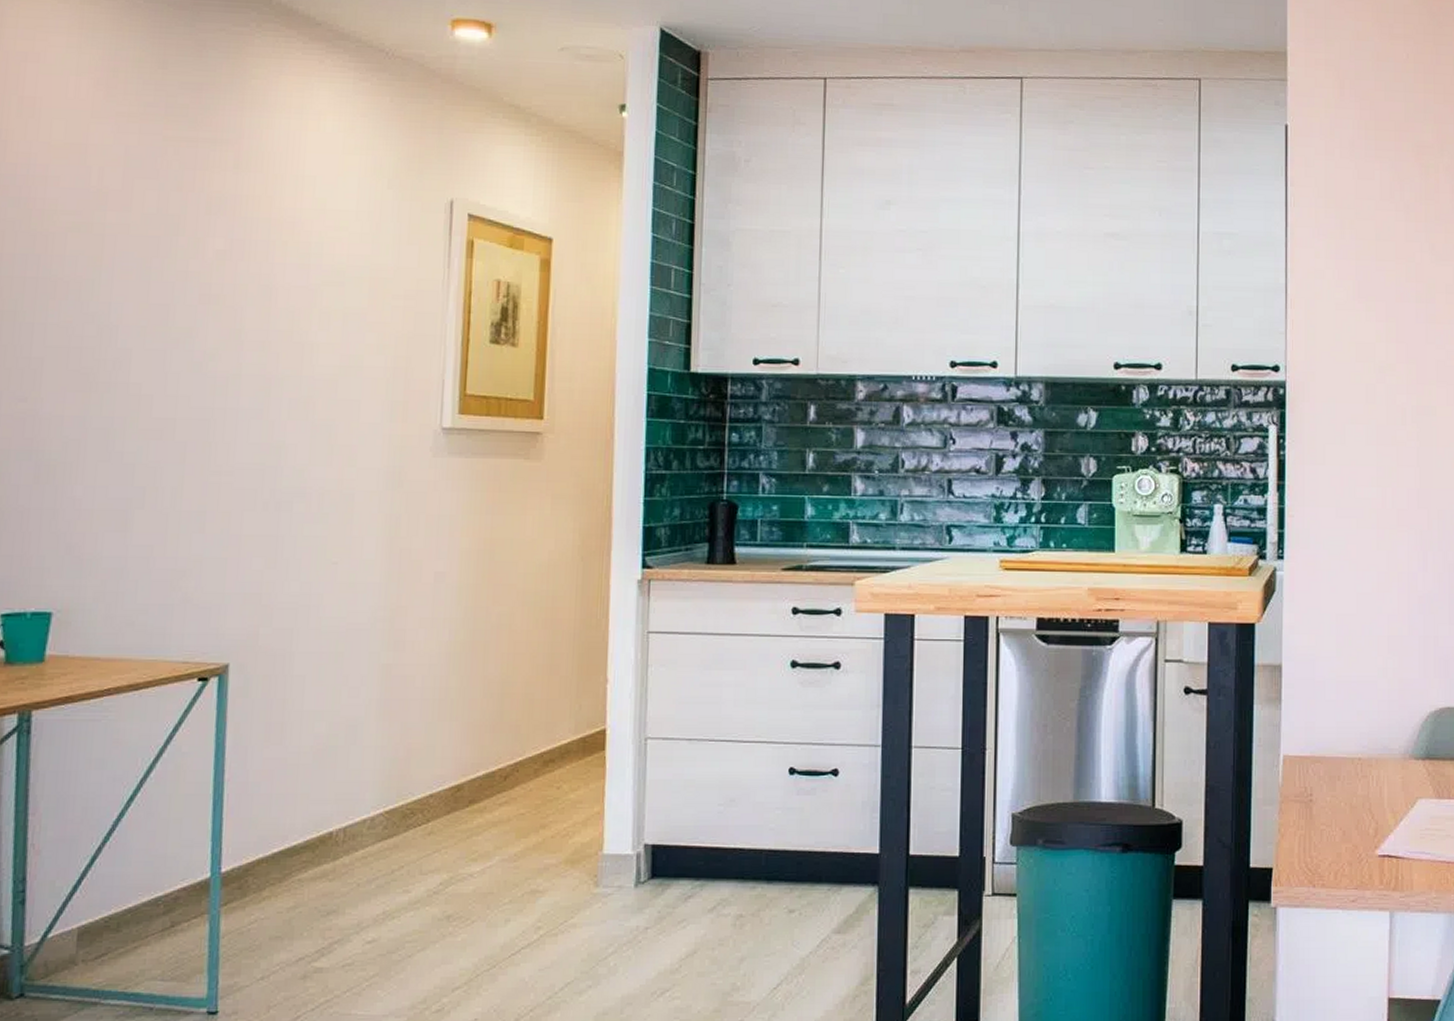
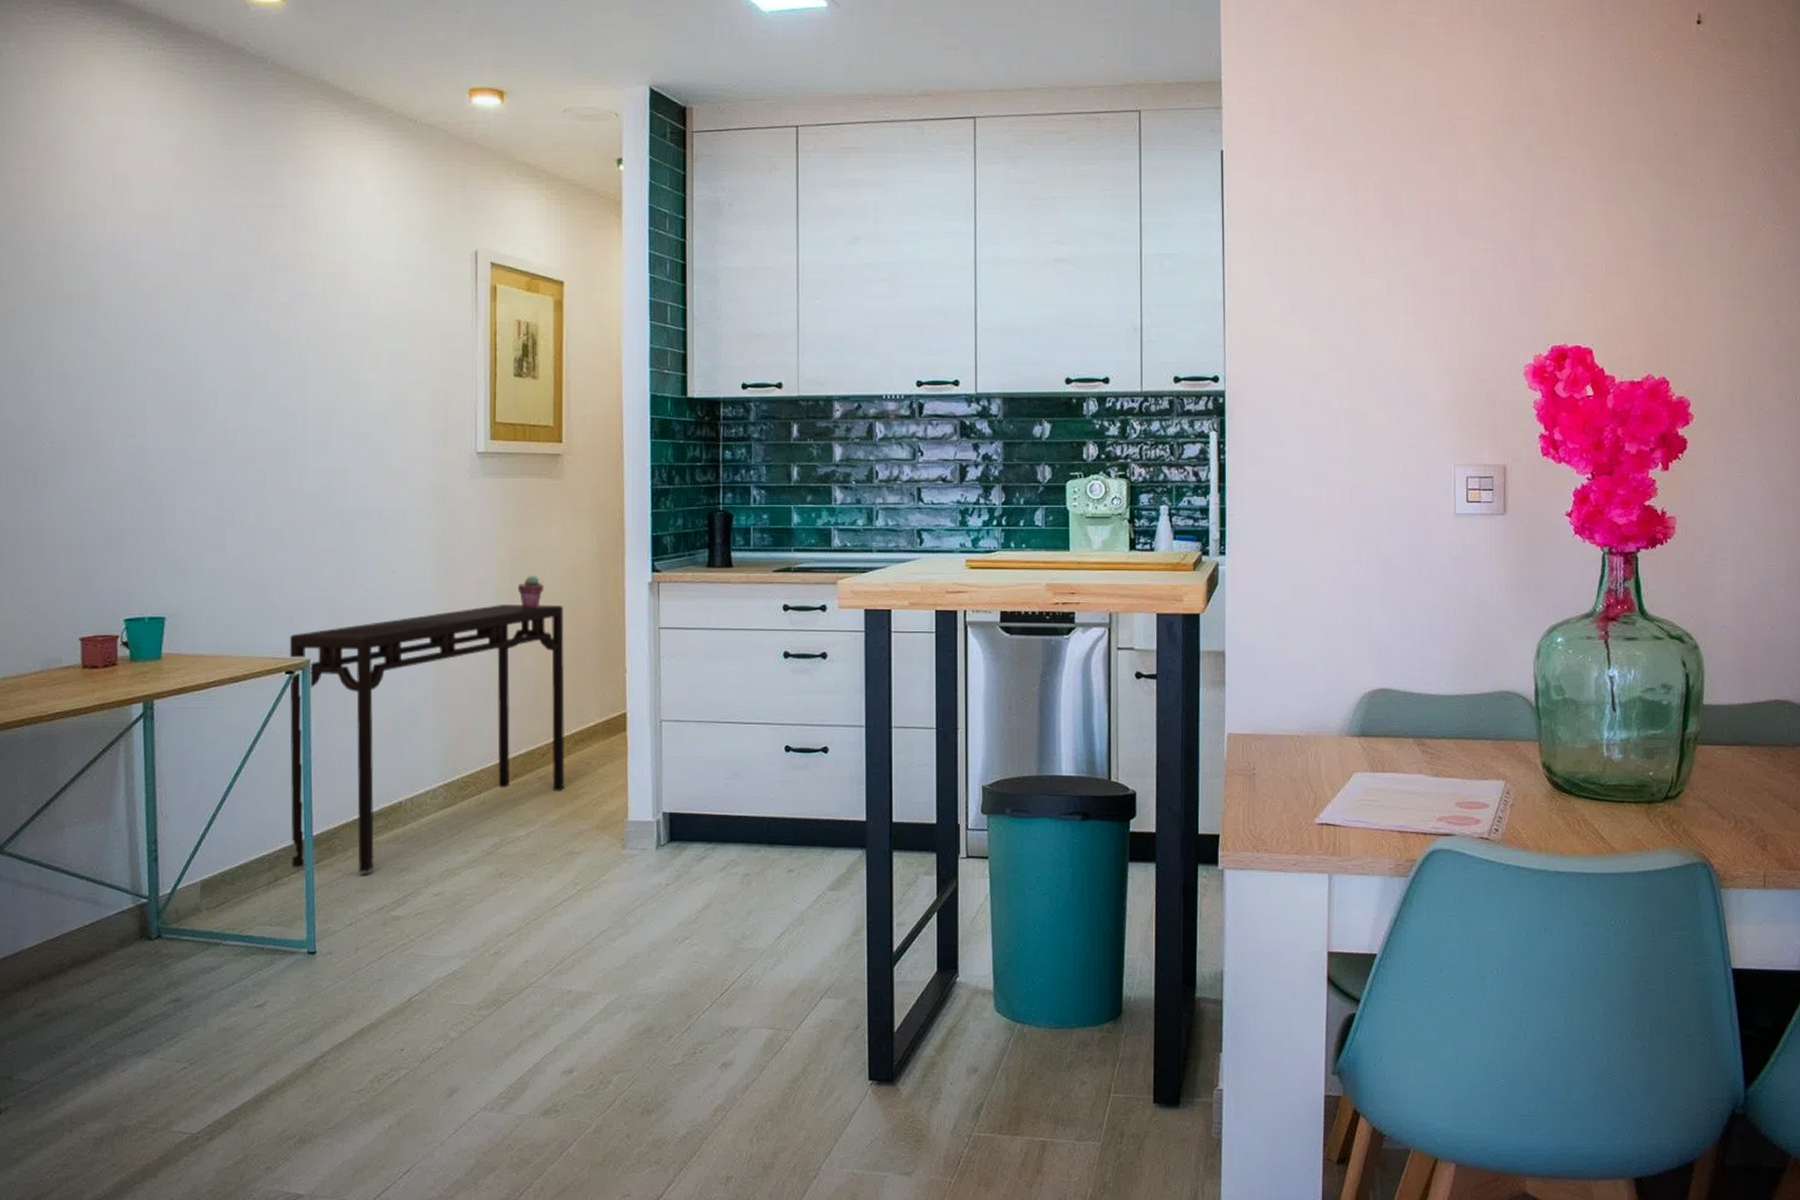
console table: none [192,603,537,917] -> present [289,605,565,873]
potted succulent: none [484,569,514,608] -> present [518,575,543,608]

